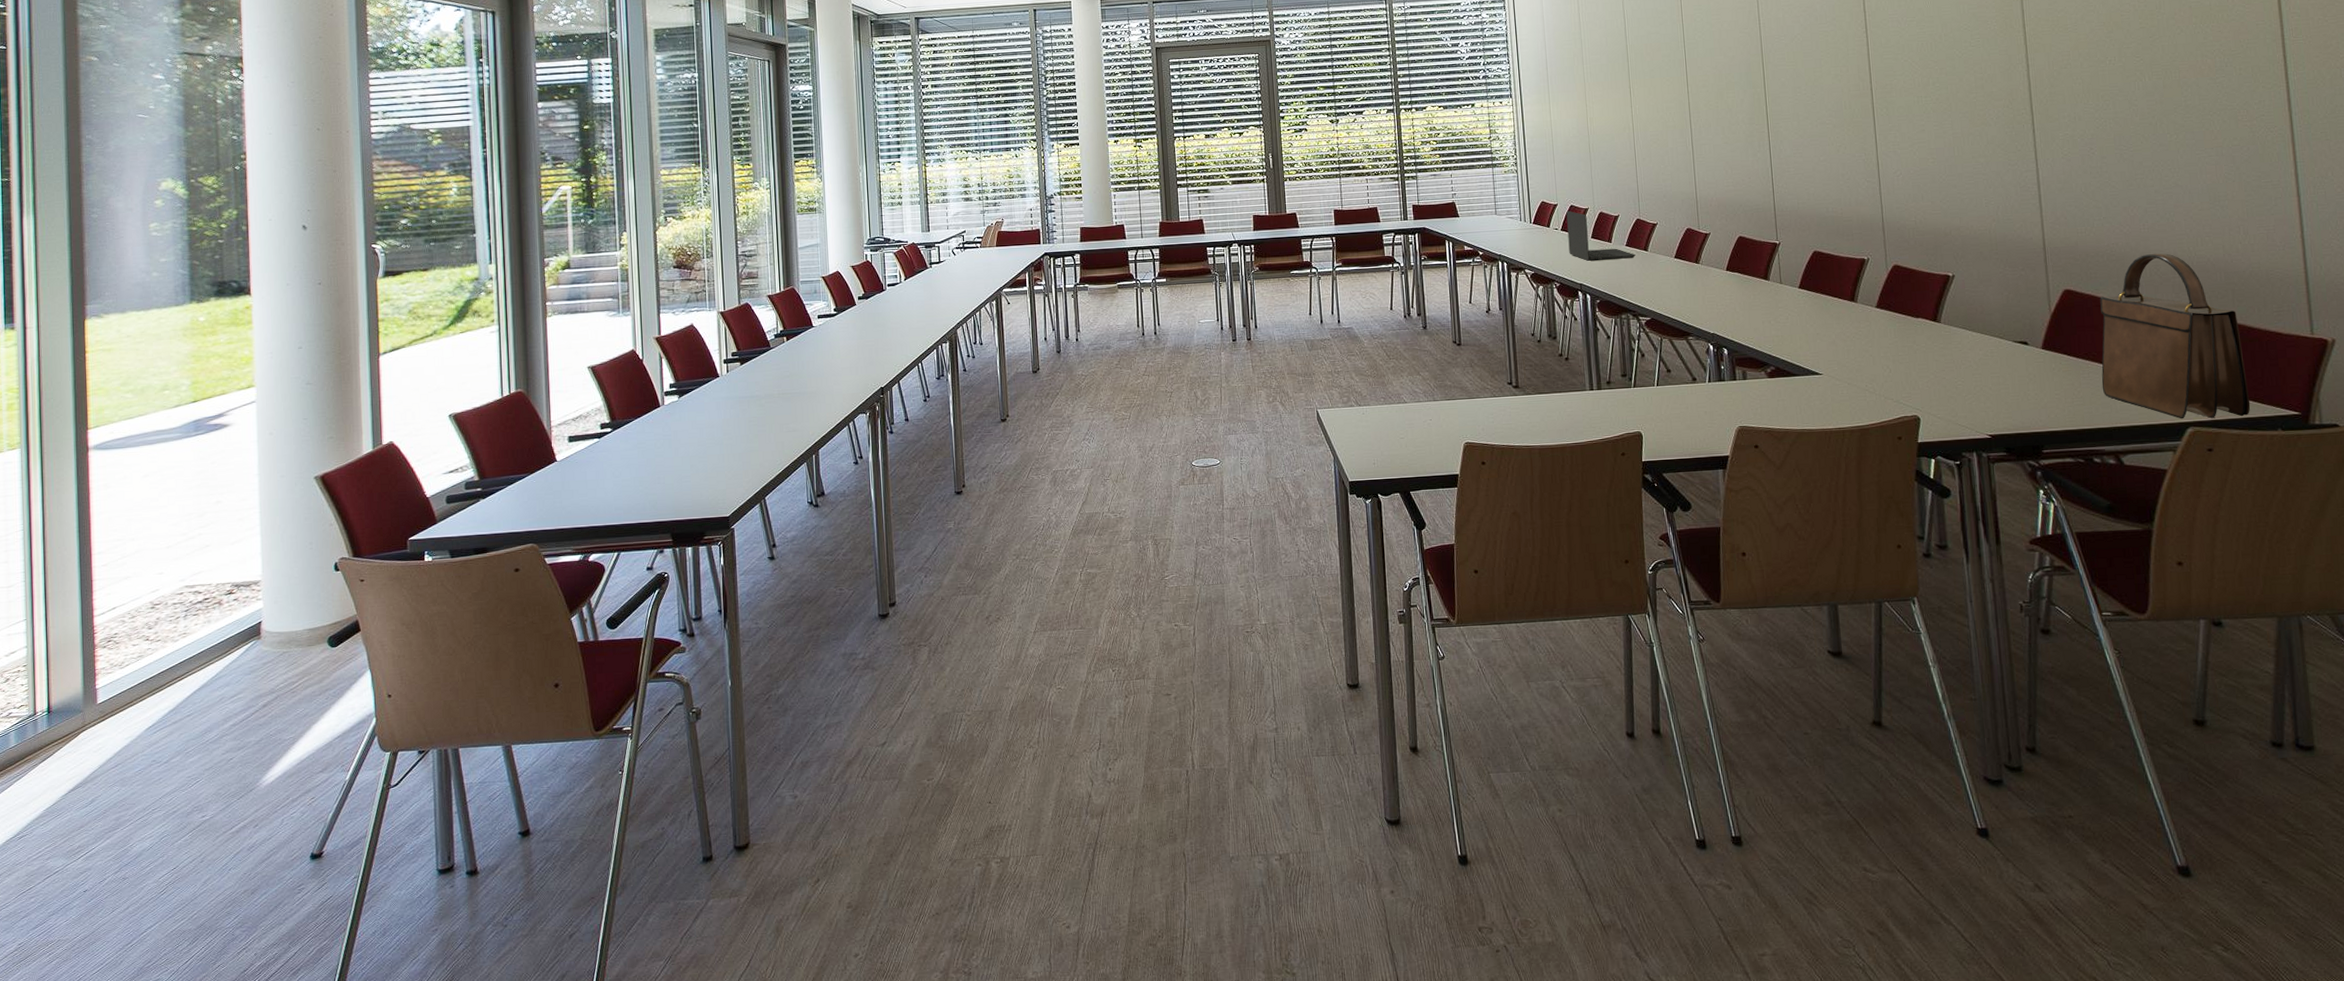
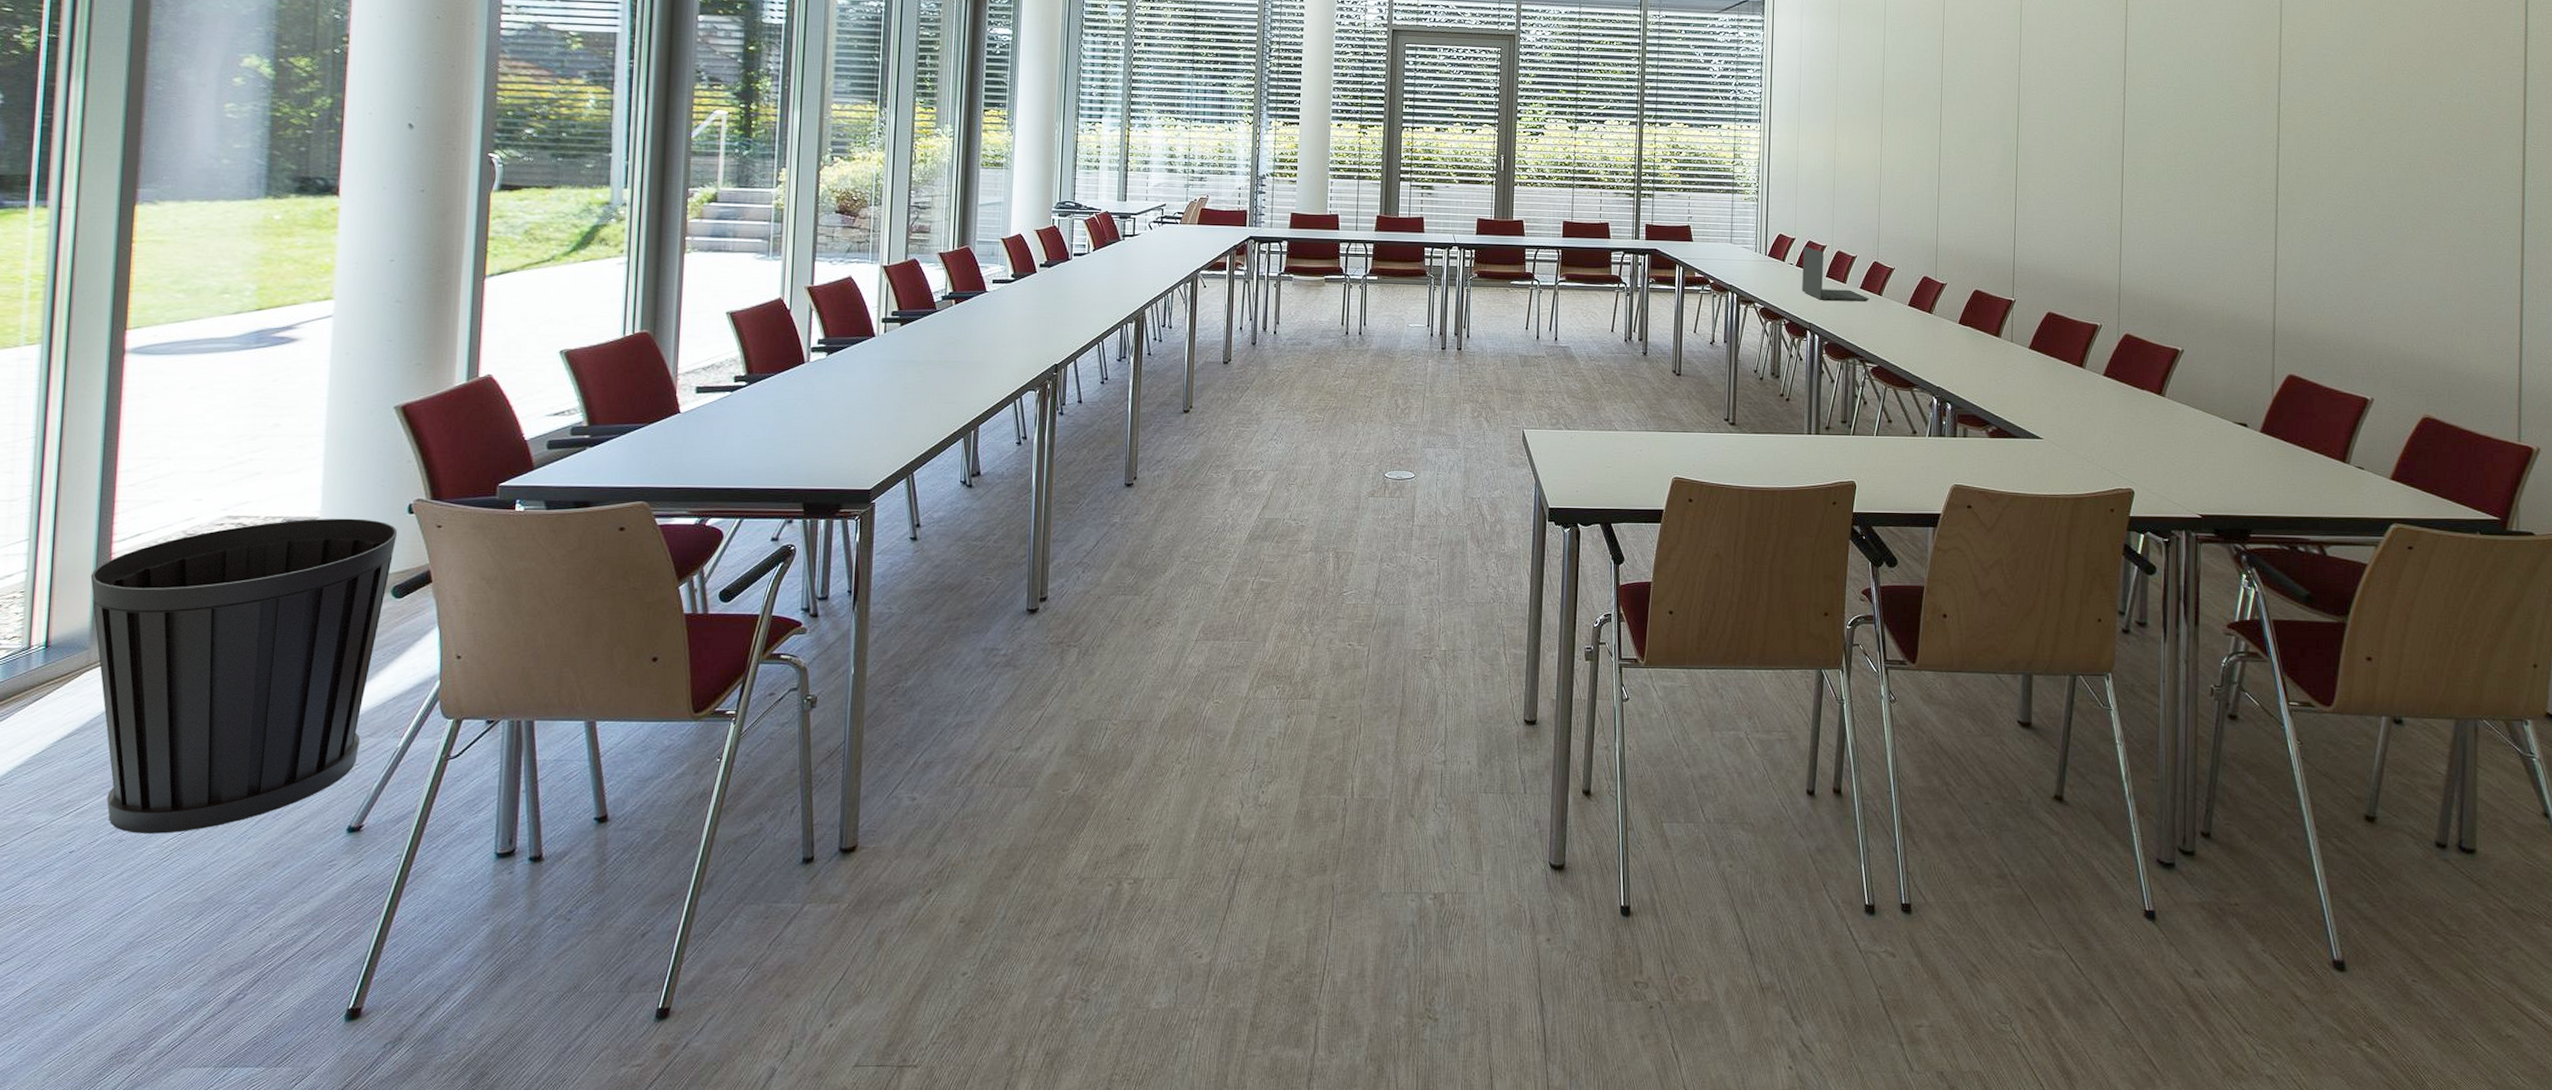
trash can: none [78,579,327,871] -> present [90,518,397,834]
handbag: present [2100,253,2251,419] -> none [2314,346,2454,517]

